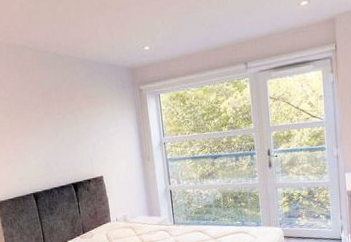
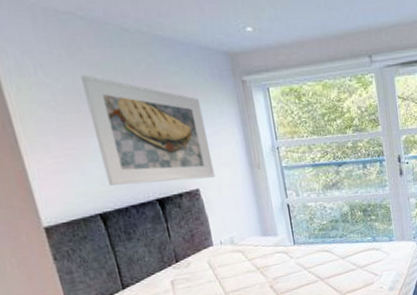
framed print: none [27,90,115,173] -> present [81,75,215,186]

